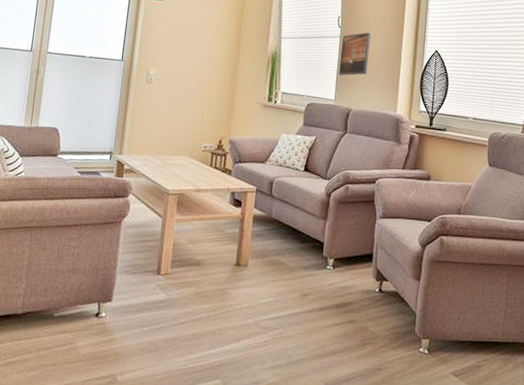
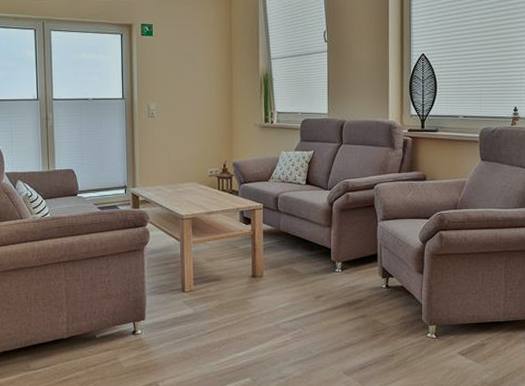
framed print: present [339,32,371,76] -> none [329,43,357,89]

